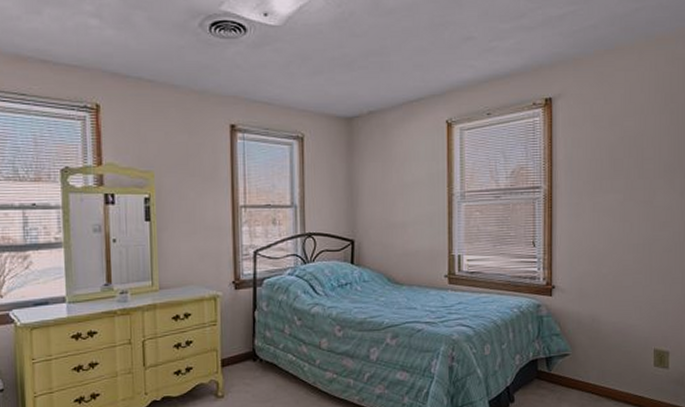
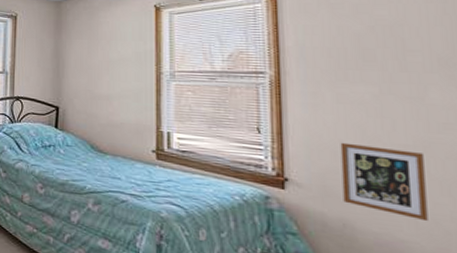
picture frame: none [593,247,649,307] -> present [340,142,428,222]

